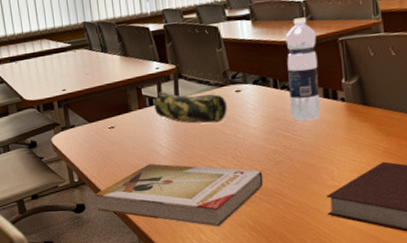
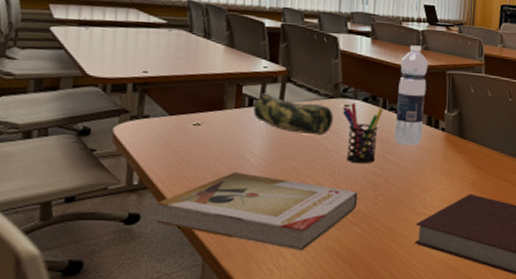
pen holder: none [234,87,275,145] -> present [342,103,384,164]

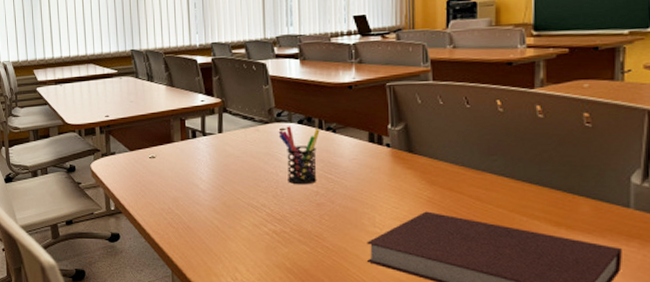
book: present [155,172,358,251] -> none [131,197,303,267]
pencil case: present [252,93,334,136] -> none [196,125,270,160]
water bottle: present [394,45,428,146] -> none [333,60,365,164]

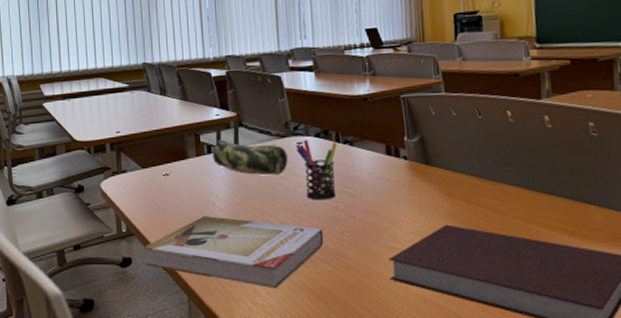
book: none [131,197,303,267] -> present [144,216,324,289]
pencil case: none [196,125,270,160] -> present [211,139,288,176]

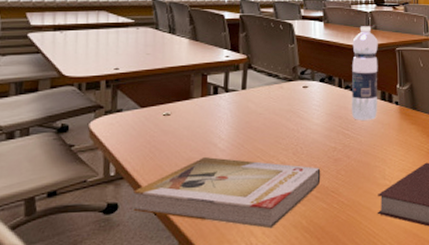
pencil case: present [211,139,288,176] -> none [218,81,293,117]
pen holder: present [295,139,338,201] -> none [301,84,340,141]
water bottle: none [348,72,383,178] -> present [351,26,378,120]

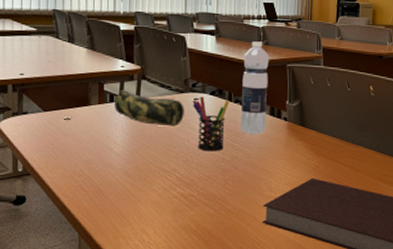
book: present [132,157,321,229] -> none [38,160,209,229]
pencil case: none [218,81,293,117] -> present [113,90,184,127]
pen holder: none [301,84,340,141] -> present [192,96,229,152]

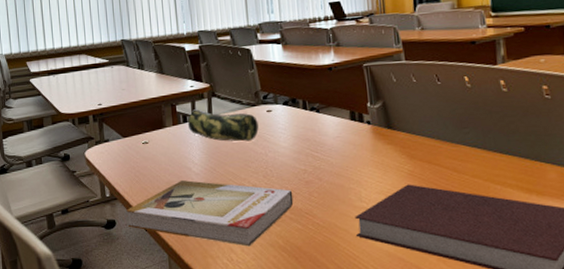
book: none [38,160,209,229] -> present [126,180,294,247]
pen holder: present [192,96,229,152] -> none [265,107,305,164]
water bottle: present [240,41,269,134] -> none [314,43,348,142]

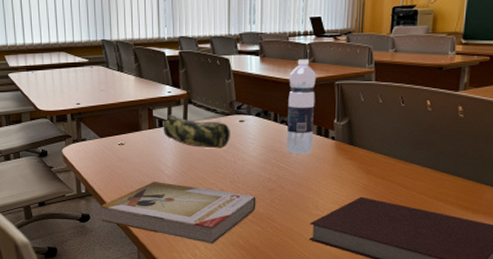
water bottle: none [314,43,348,142] -> present [286,59,316,154]

